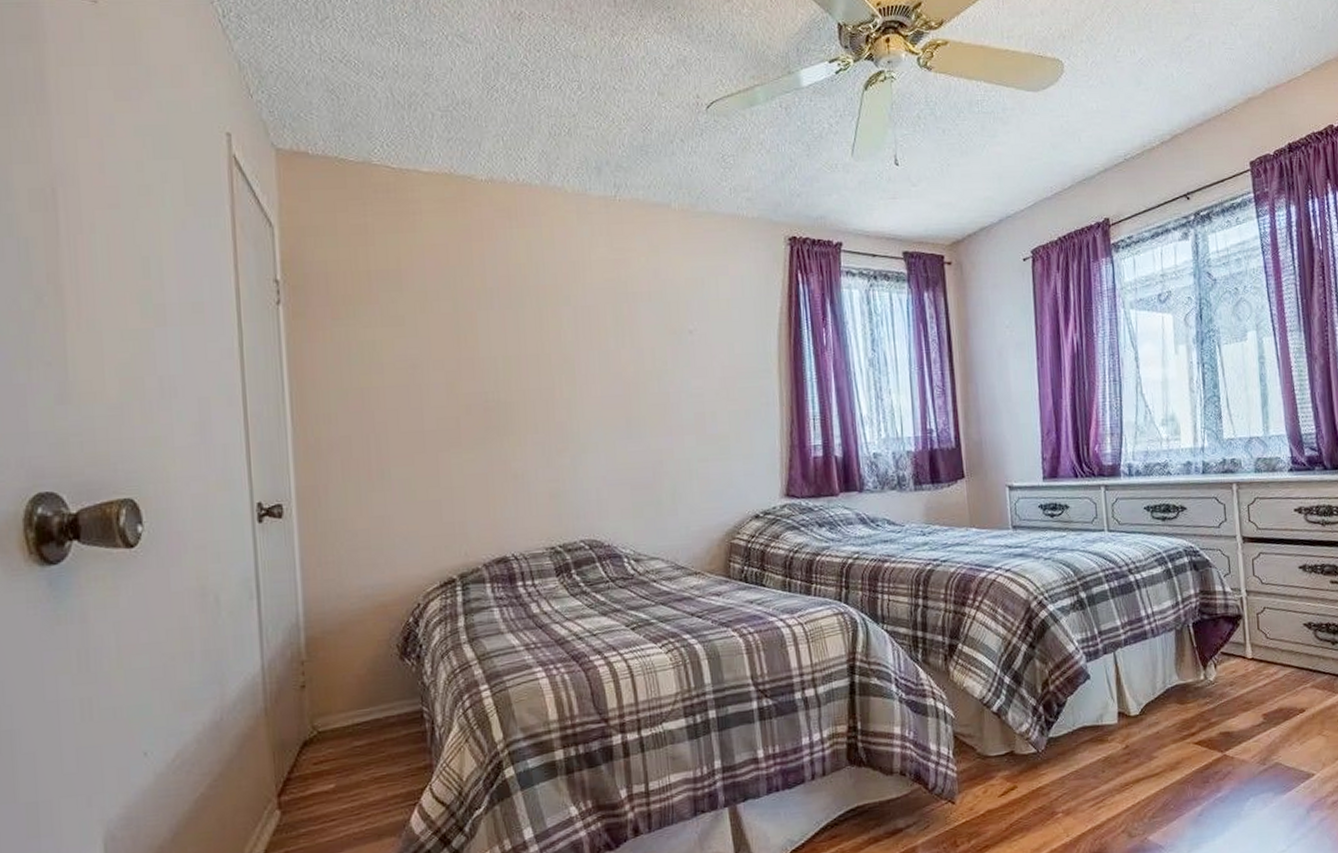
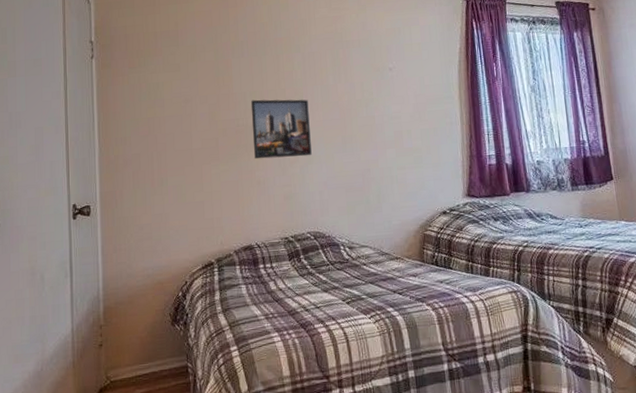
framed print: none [503,367,586,446] -> present [250,99,312,159]

